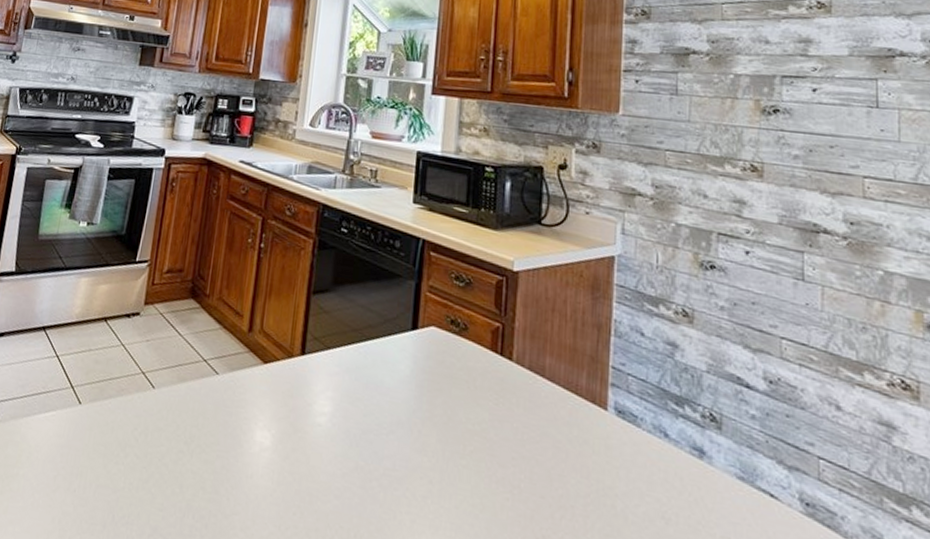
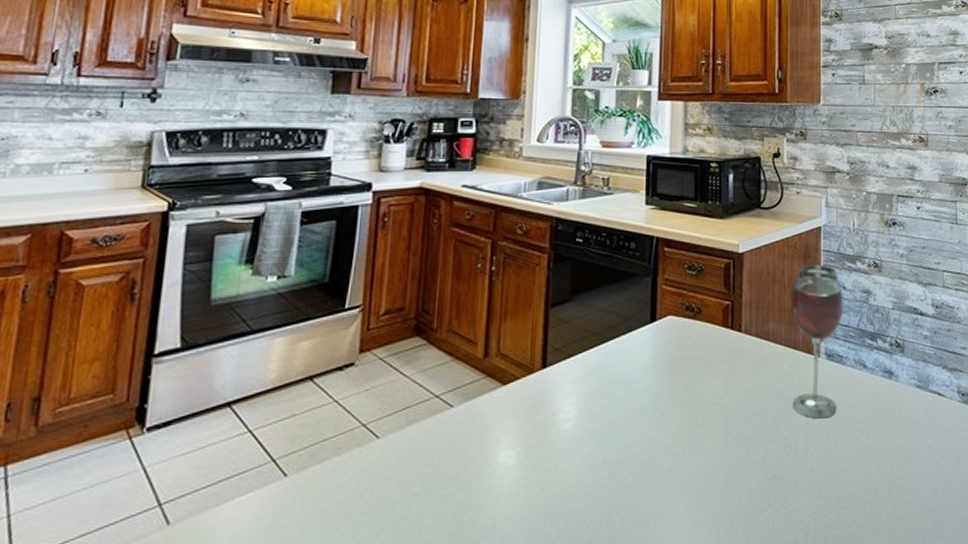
wineglass: none [571,297,641,487] -> present [791,264,843,419]

